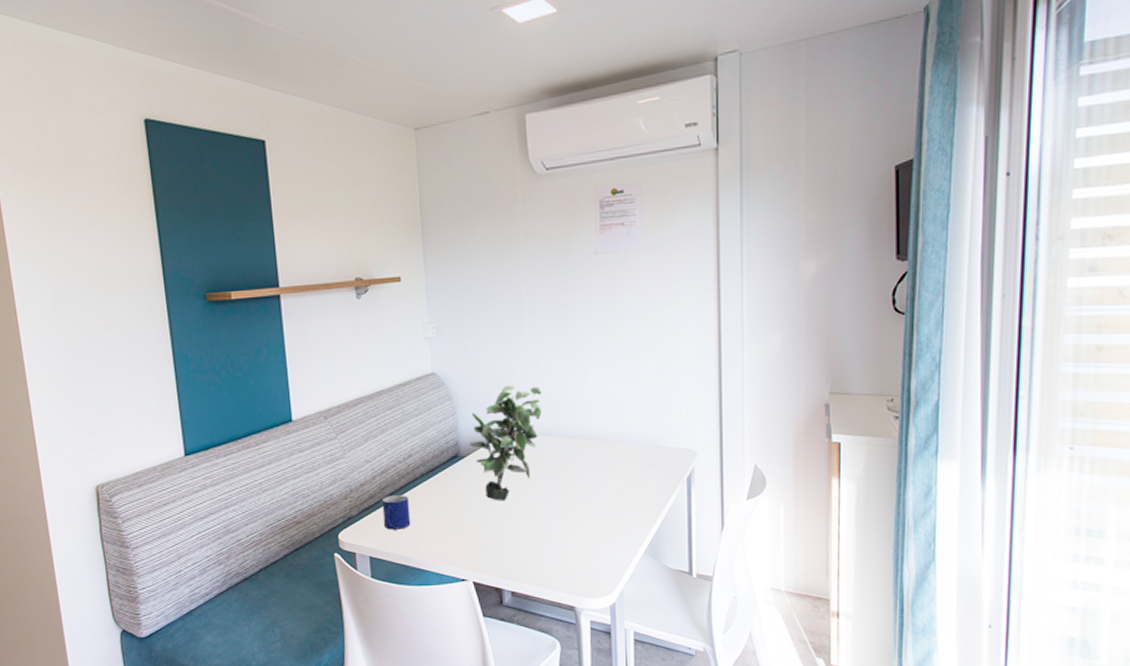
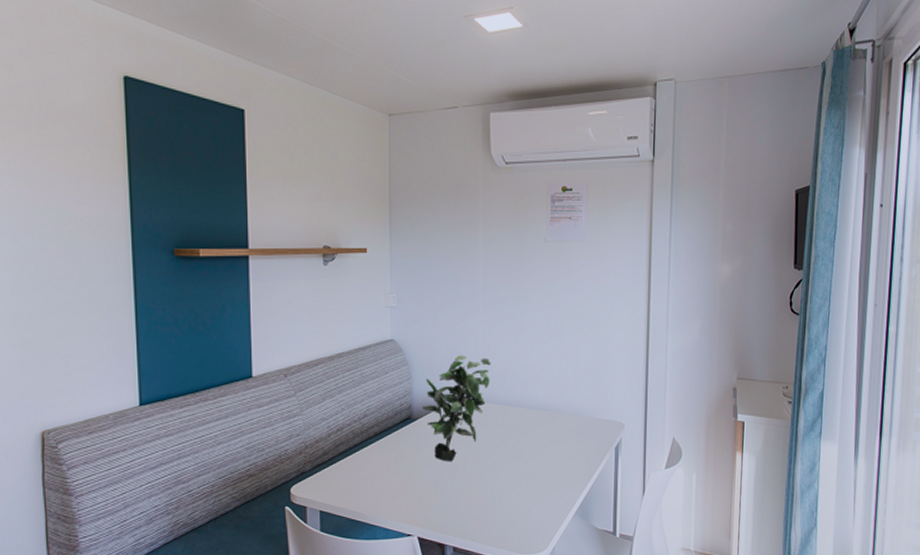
mug: present [381,495,411,530] -> none [335,453,362,485]

